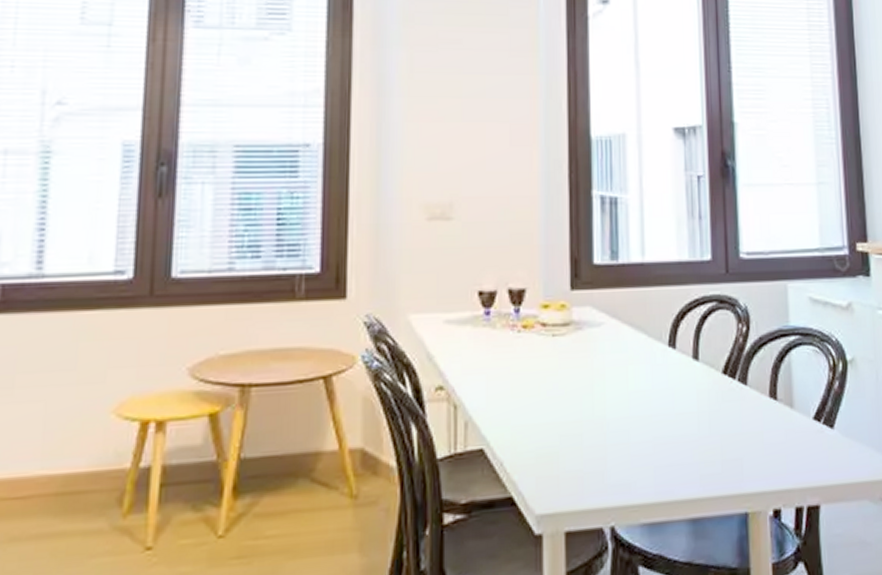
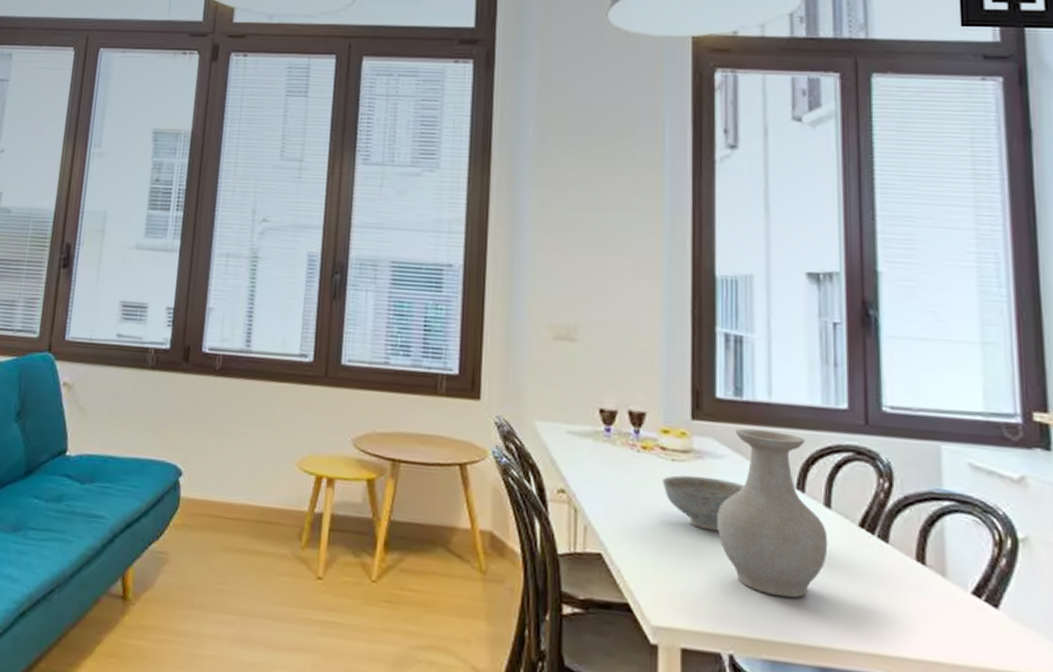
decorative bowl: none [543,347,622,404] -> present [662,475,745,532]
vase: none [597,290,697,458] -> present [717,428,828,598]

